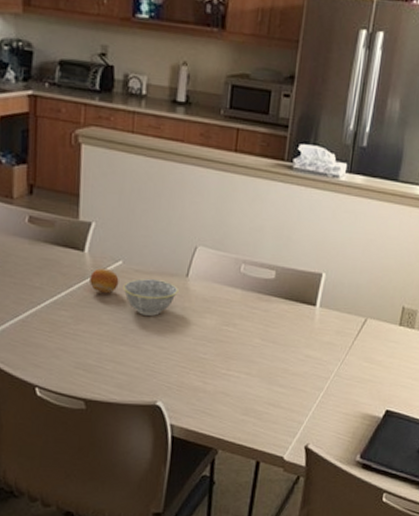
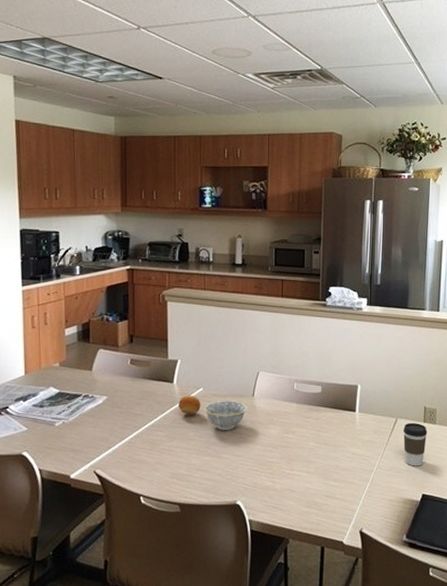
coffee cup: none [370,324,403,377] -> present [403,422,428,467]

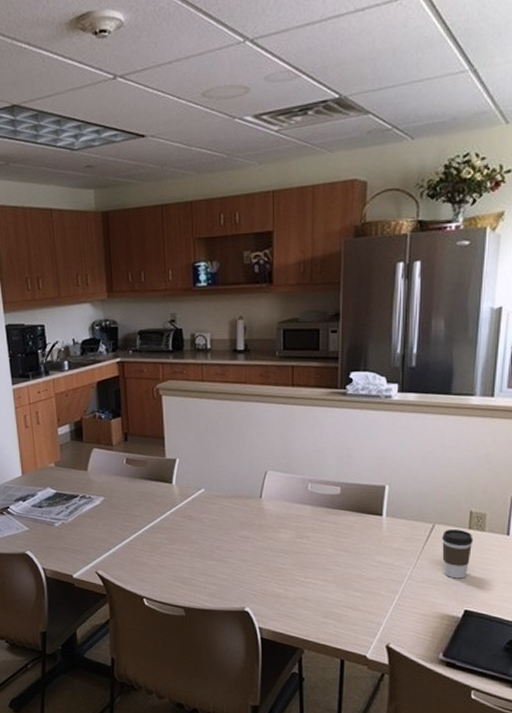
fruit: present [179,395,201,415] -> none [179,497,203,518]
bowl: present [204,401,247,430] -> none [207,502,254,533]

